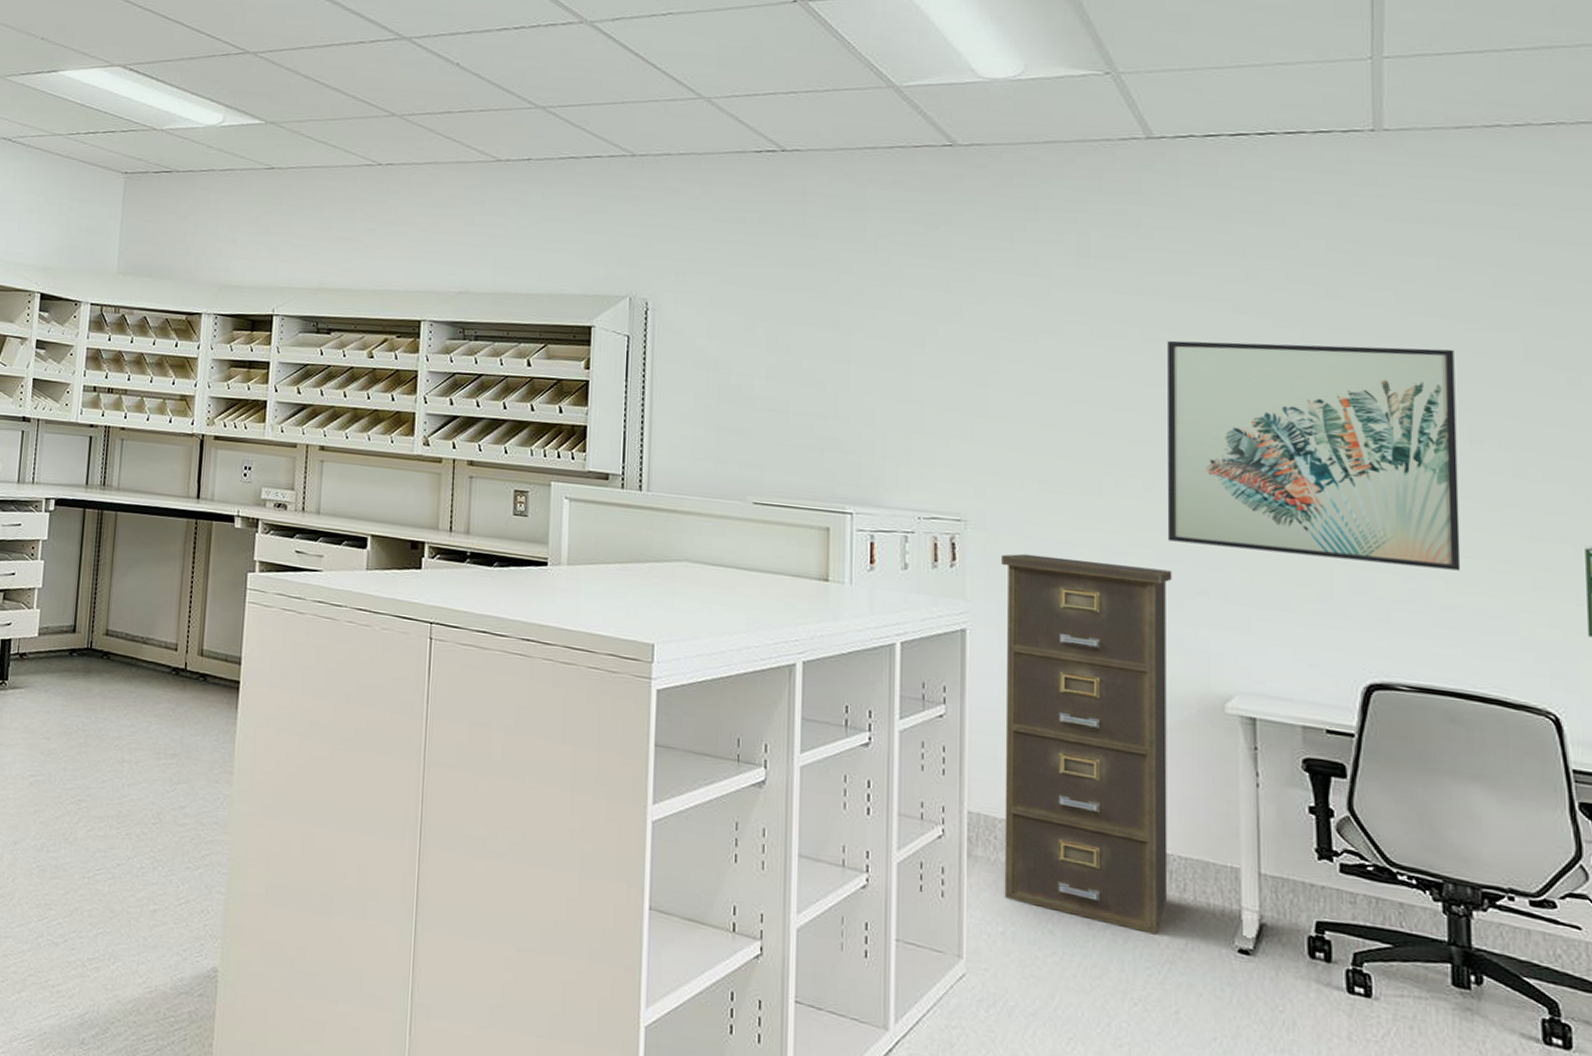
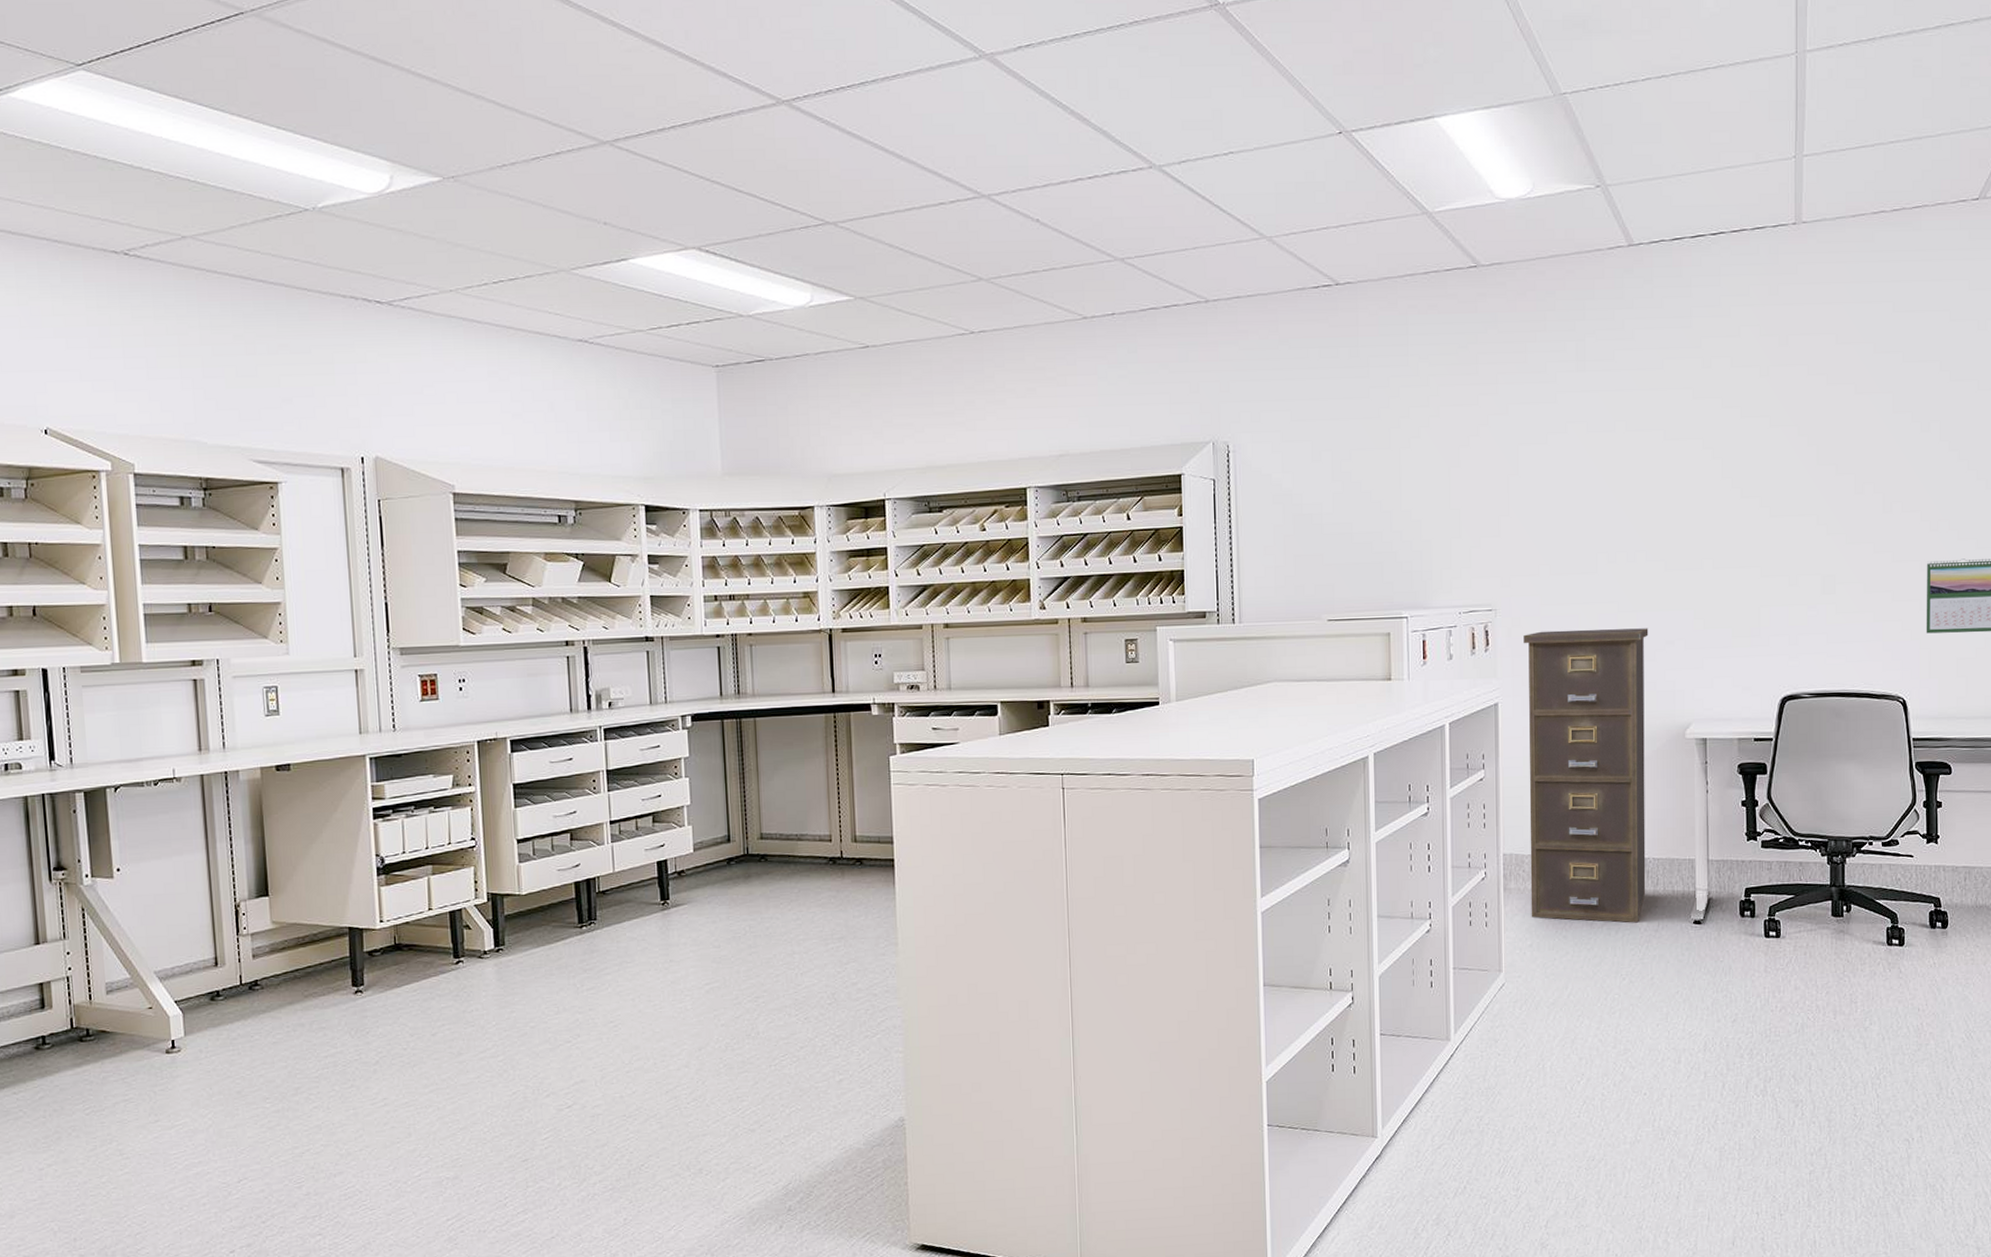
wall art: present [1167,340,1461,571] -> none [1644,412,1846,603]

